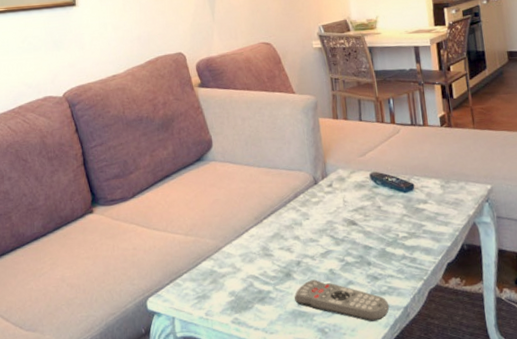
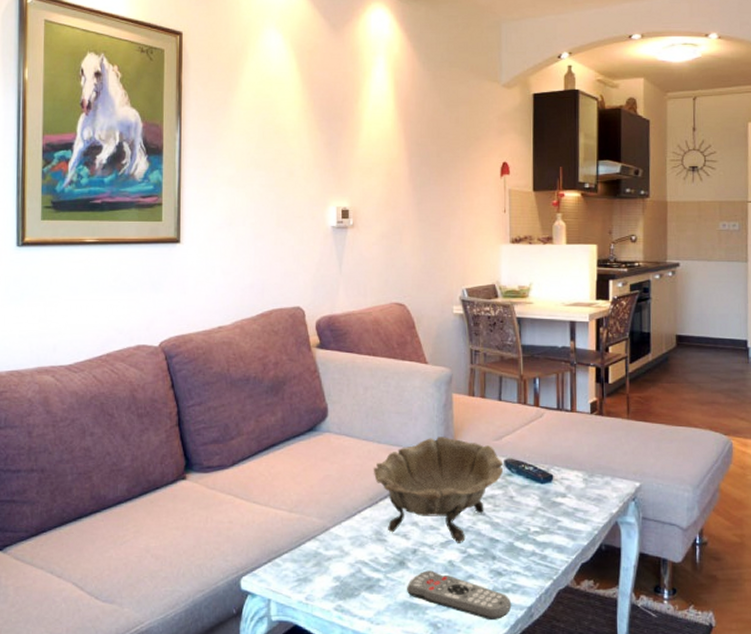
decorative bowl: none [255,157,370,253] -> present [373,437,504,543]

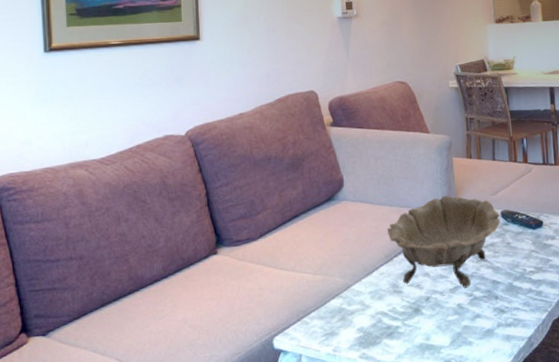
remote control: present [407,570,512,619] -> none [423,314,515,352]

